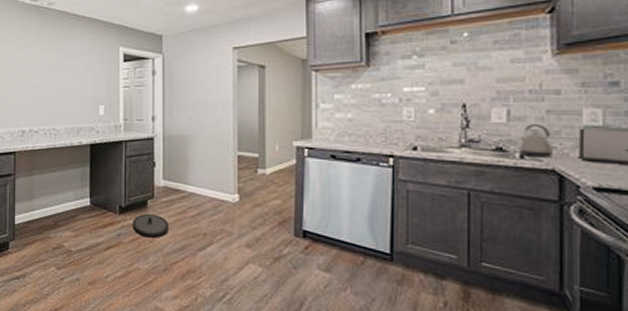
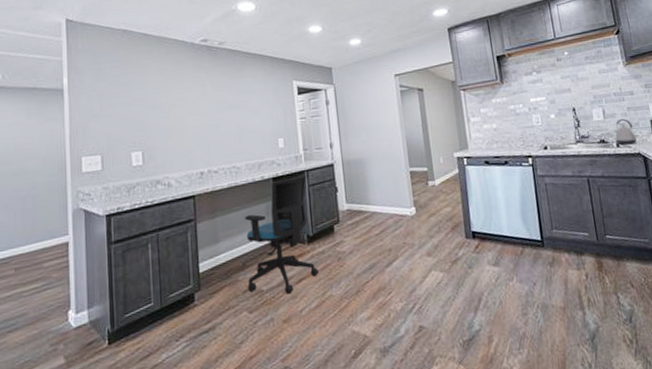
office chair: none [57,144,127,259] -> present [245,174,319,294]
robot vacuum: present [133,214,170,238] -> none [321,238,357,263]

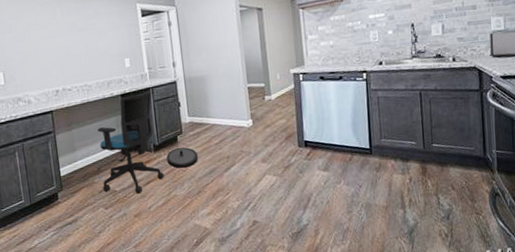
robot vacuum: none [321,238,357,263] -> present [166,147,199,168]
kettle: present [613,119,637,145] -> none [451,33,474,59]

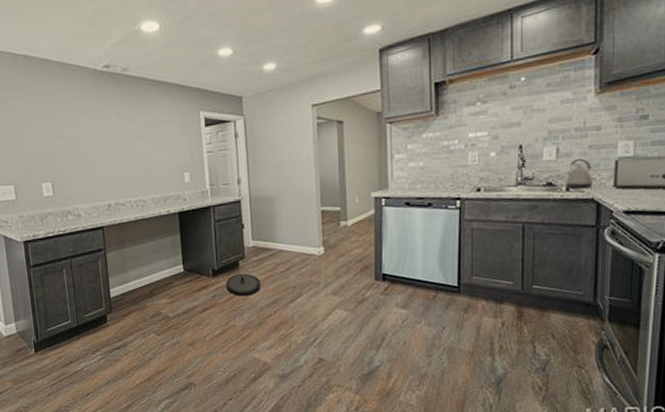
office chair: present [97,91,164,194] -> none [151,210,222,321]
kettle: none [451,33,474,59] -> present [565,159,593,189]

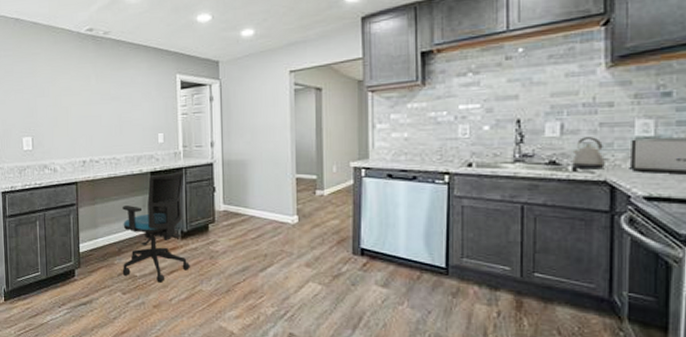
office chair: none [151,210,222,321] -> present [122,171,190,283]
robot vacuum: present [226,274,262,296] -> none [195,238,231,261]

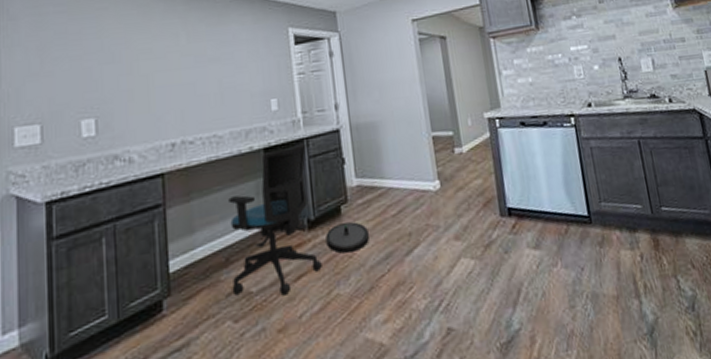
robot vacuum: none [195,238,231,261] -> present [325,222,370,254]
kettle: present [572,137,605,170] -> none [665,69,691,100]

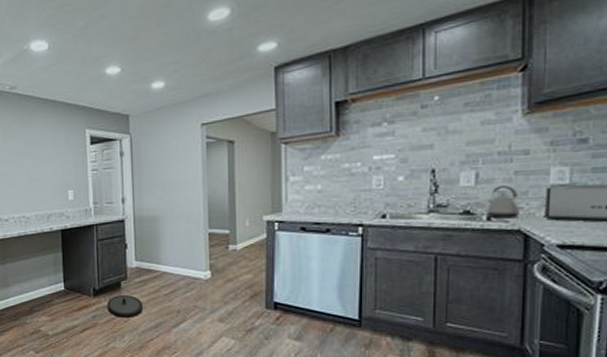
office chair: present [228,143,322,296] -> none [33,228,103,341]
kettle: none [665,69,691,100] -> present [486,186,519,219]

